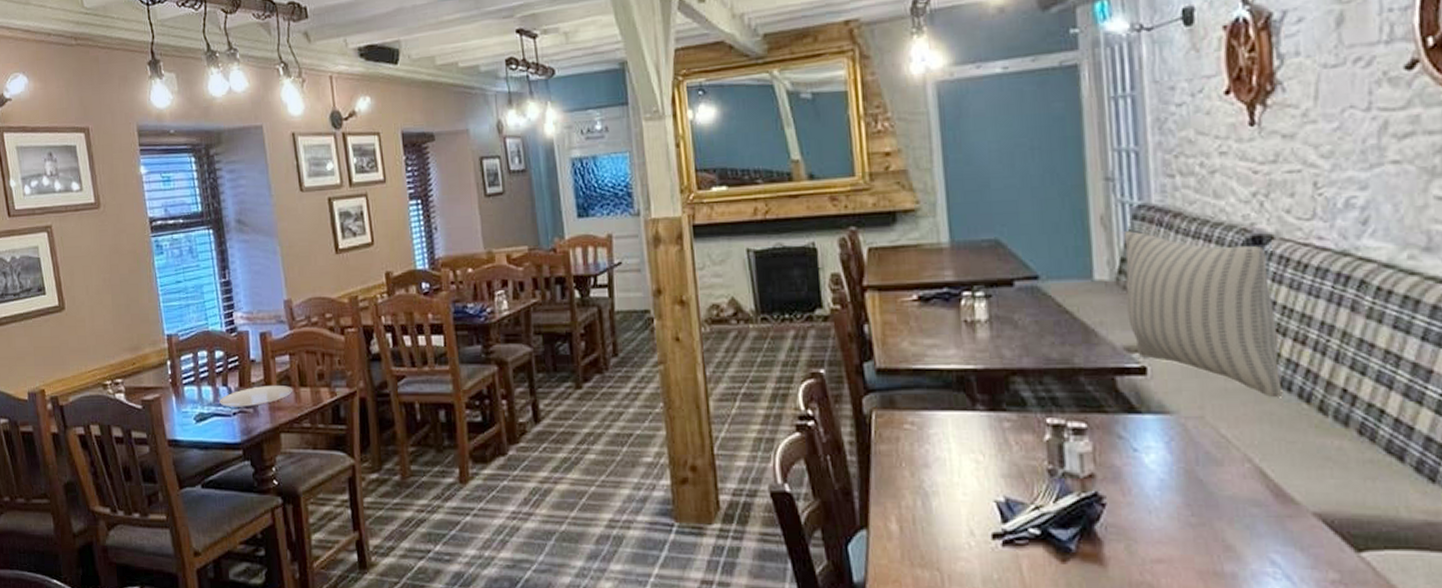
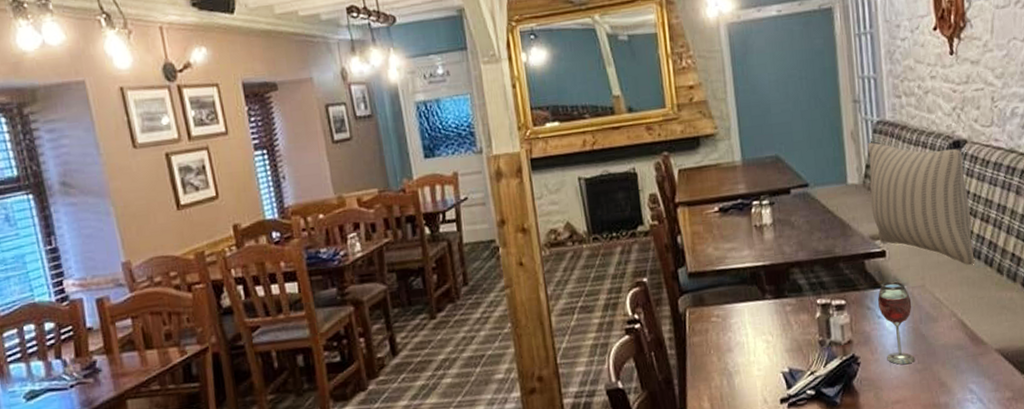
plate: present [219,384,293,407] -> none [53,350,138,381]
wineglass: none [1134,406,1188,515] -> present [878,281,915,365]

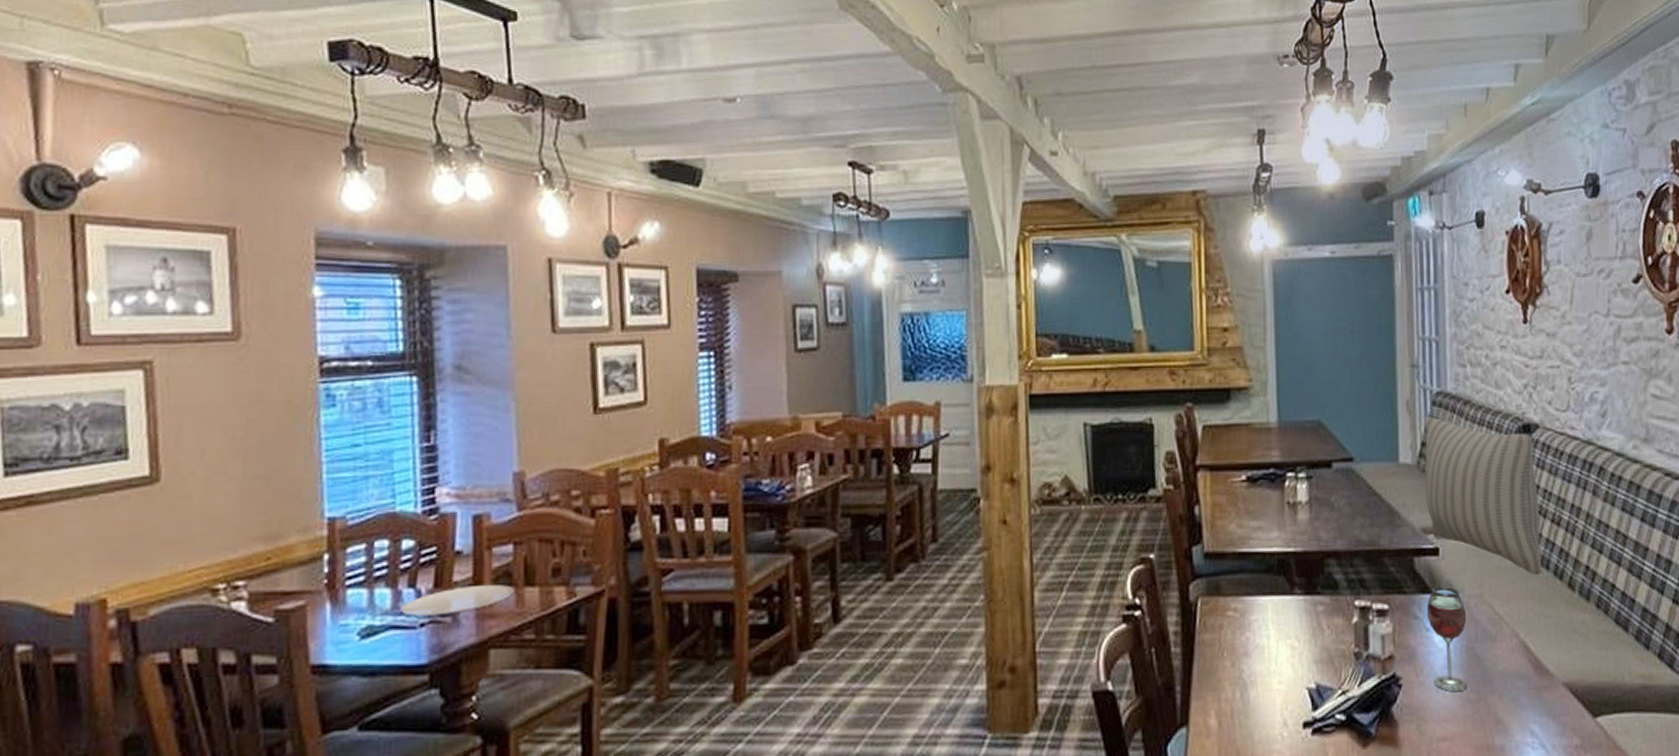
plate: none [53,350,138,381] -> present [401,584,514,616]

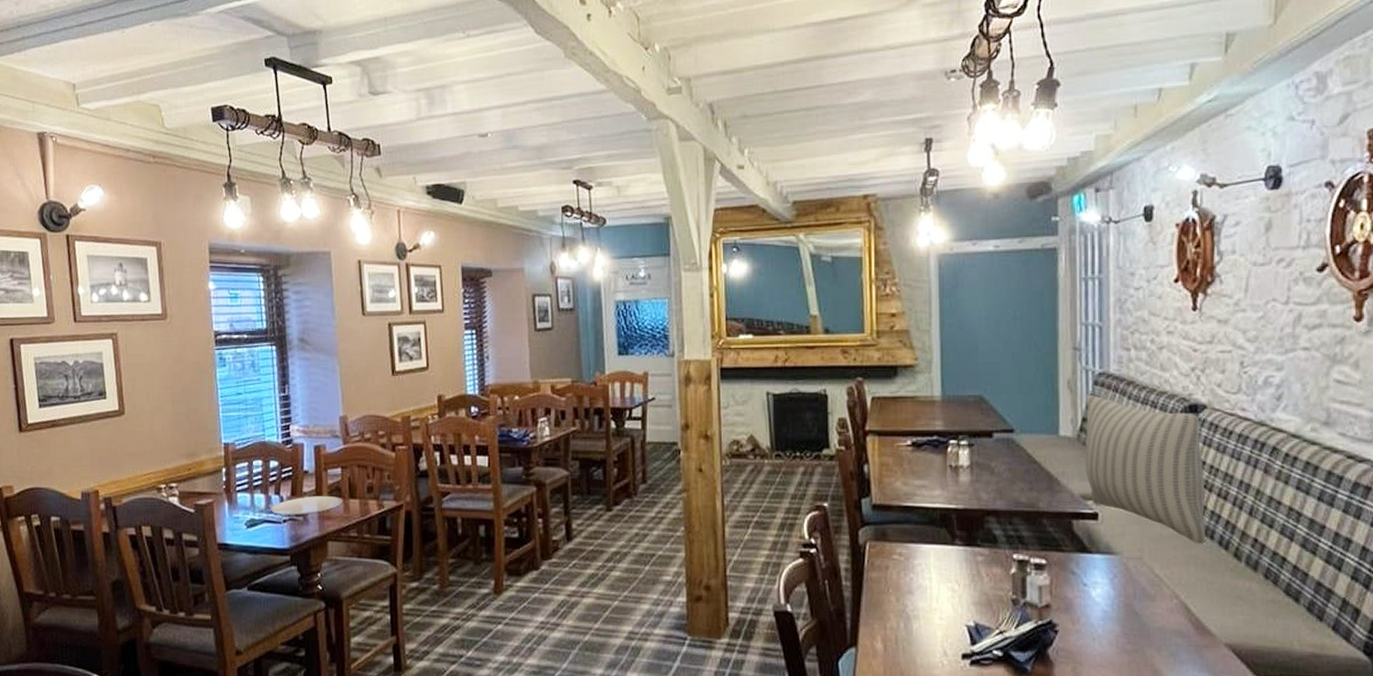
wineglass: present [1427,586,1468,692] -> none [1085,547,1125,642]

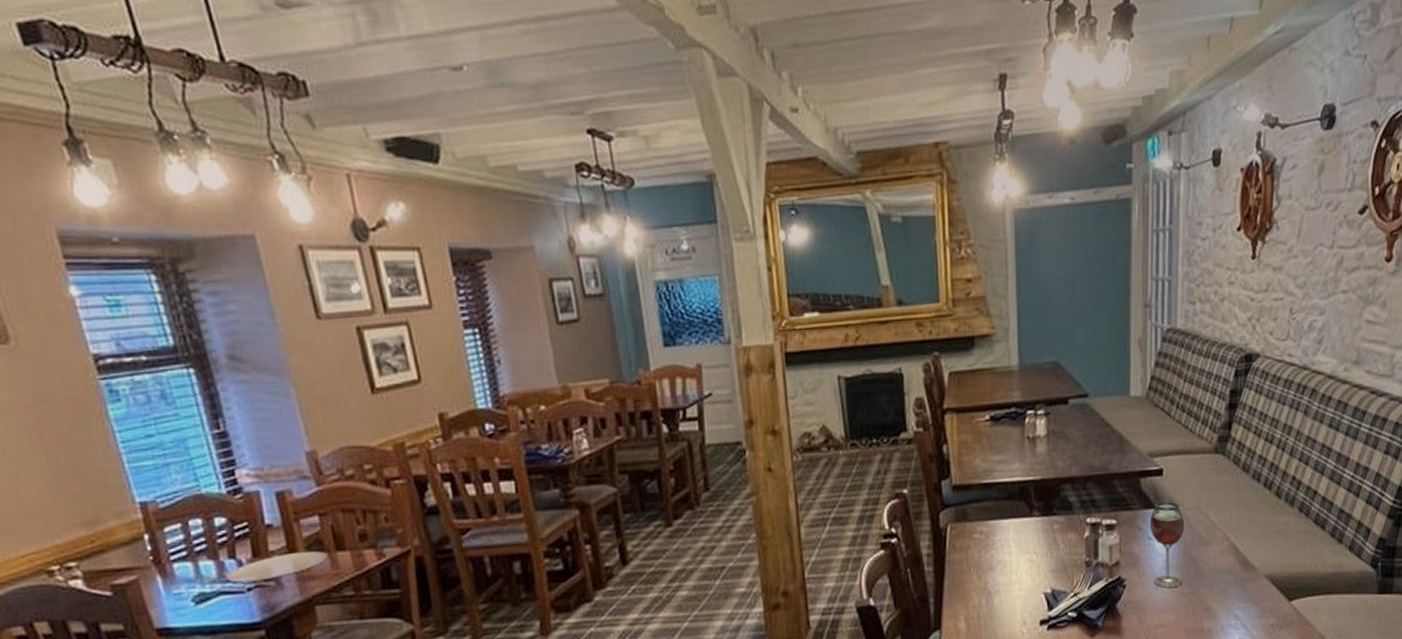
pillow: present [1085,395,1207,545] -> none [1153,352,1255,488]
wineglass: none [1085,547,1125,642] -> present [1151,501,1185,588]

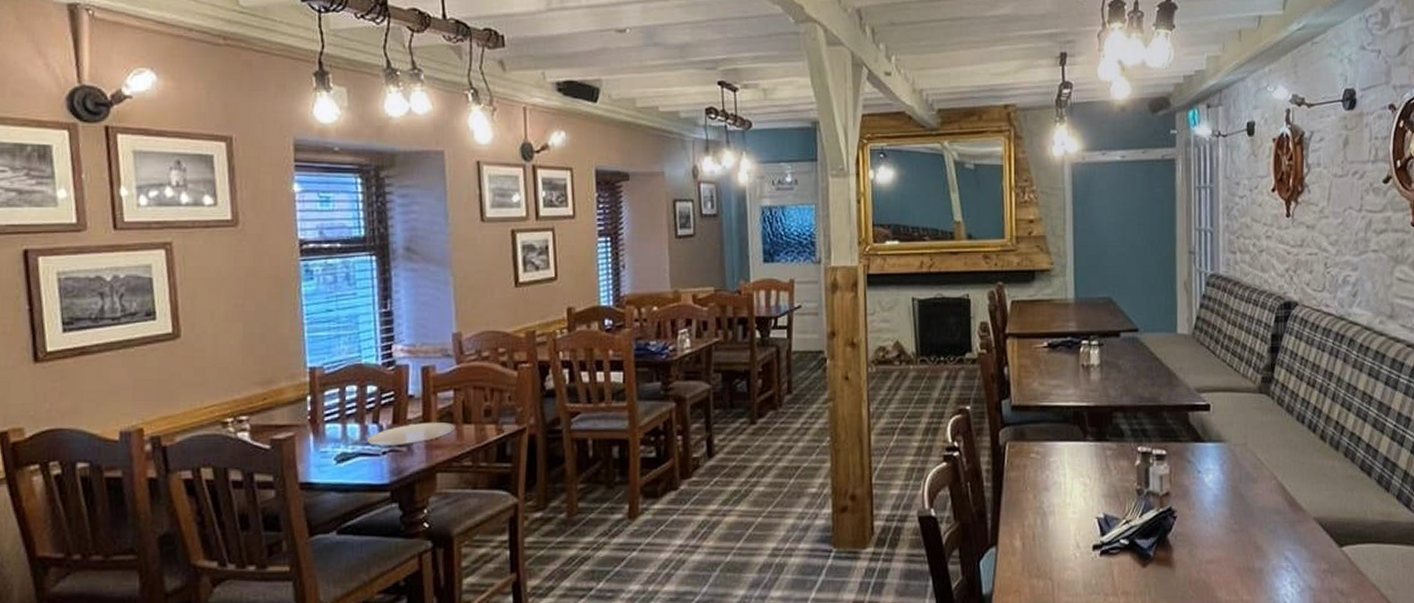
wineglass: present [1151,501,1185,588] -> none [1199,436,1233,524]

